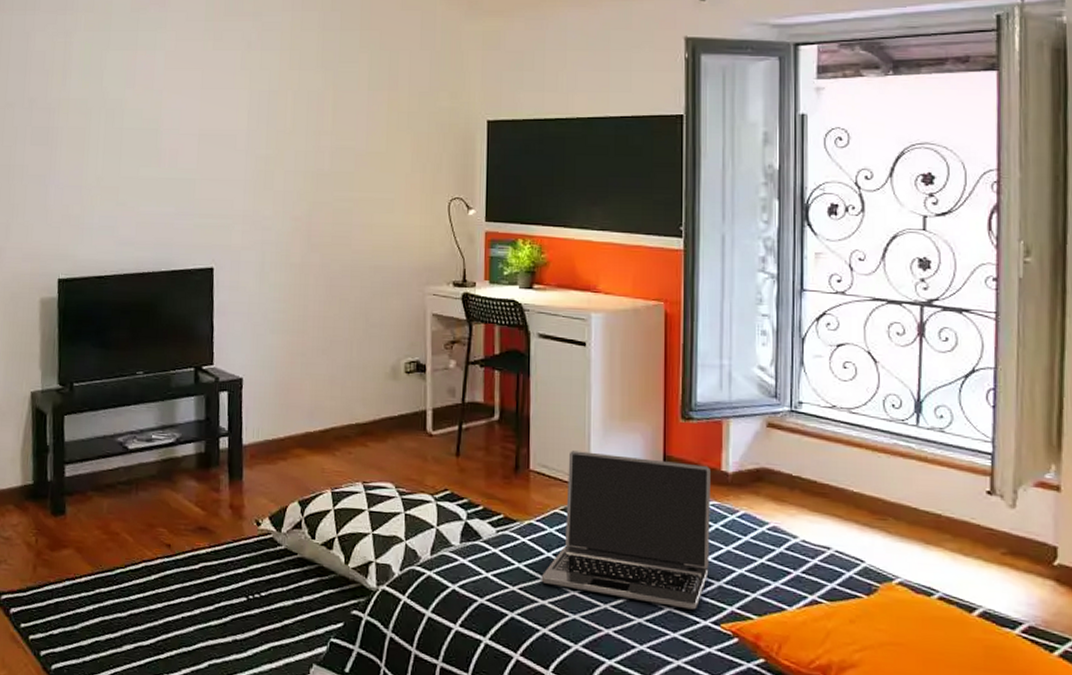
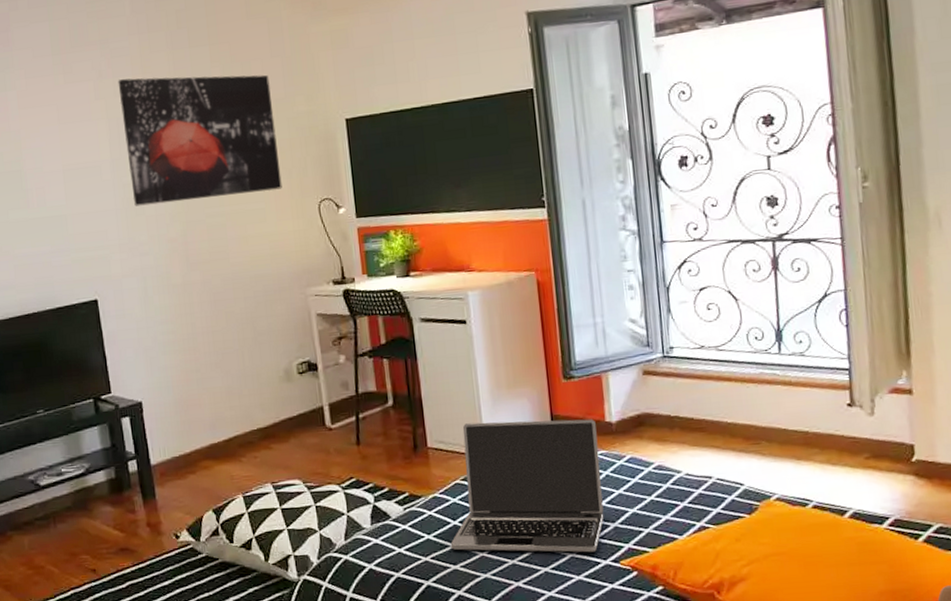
wall art: none [264,53,416,182] -> present [118,75,282,207]

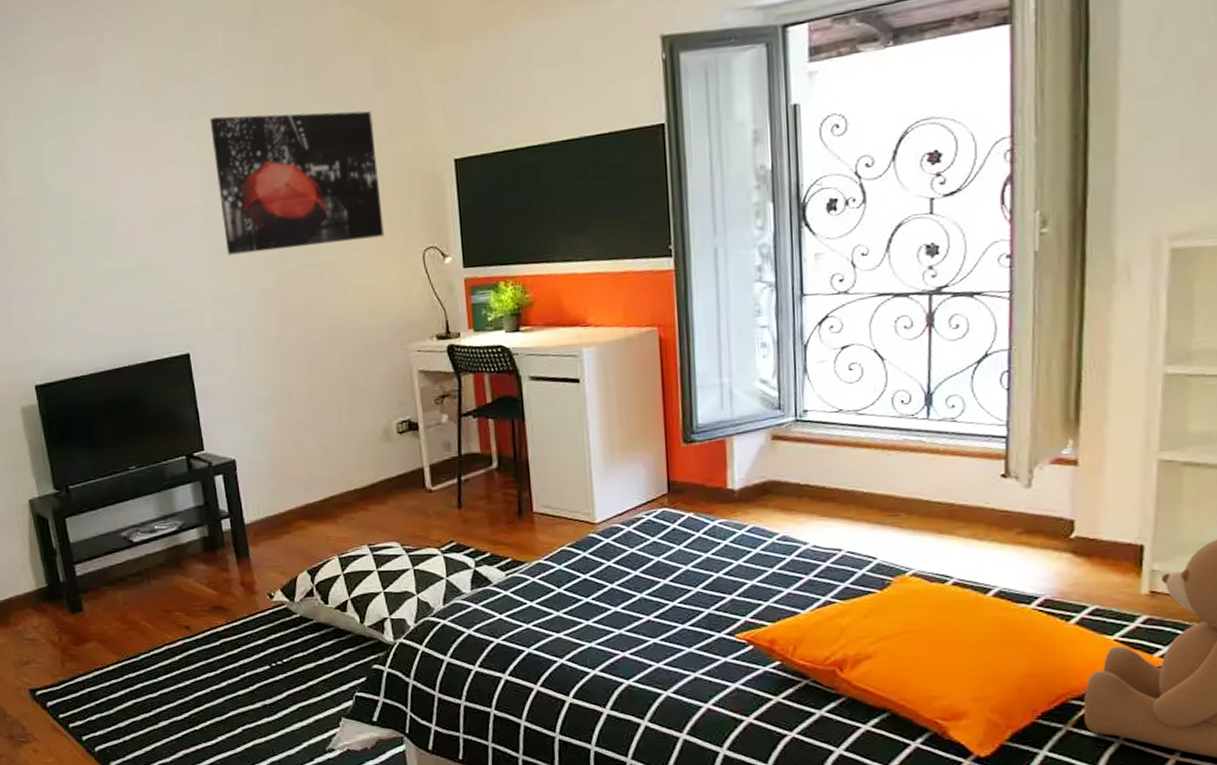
laptop: present [450,419,604,553] -> none [554,485,721,625]

